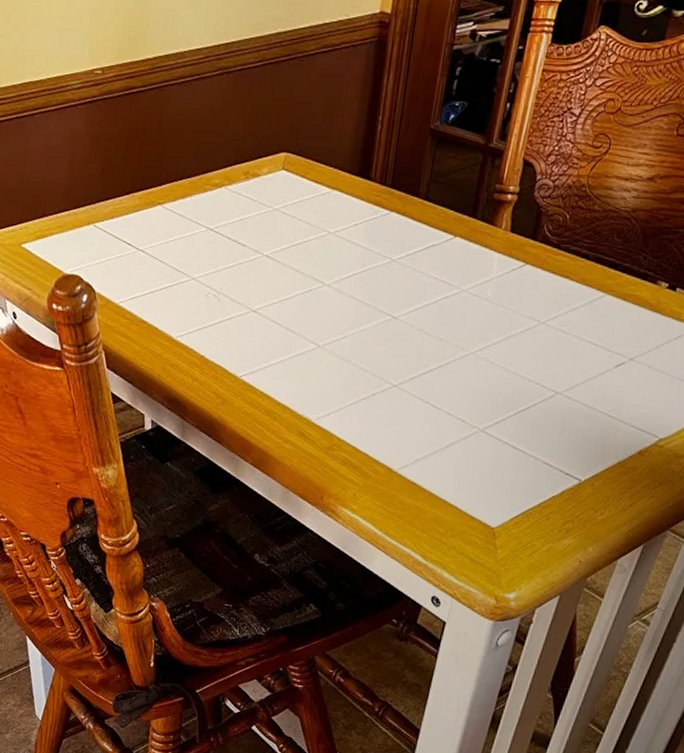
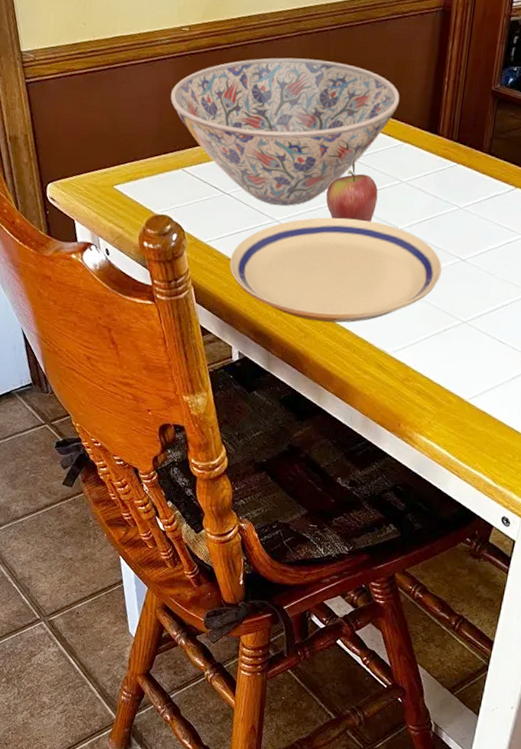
bowl: none [81,99,329,262] -> present [170,57,400,206]
plate: none [143,273,371,388] -> present [229,217,442,323]
fruit: none [246,197,303,278] -> present [326,148,378,222]

